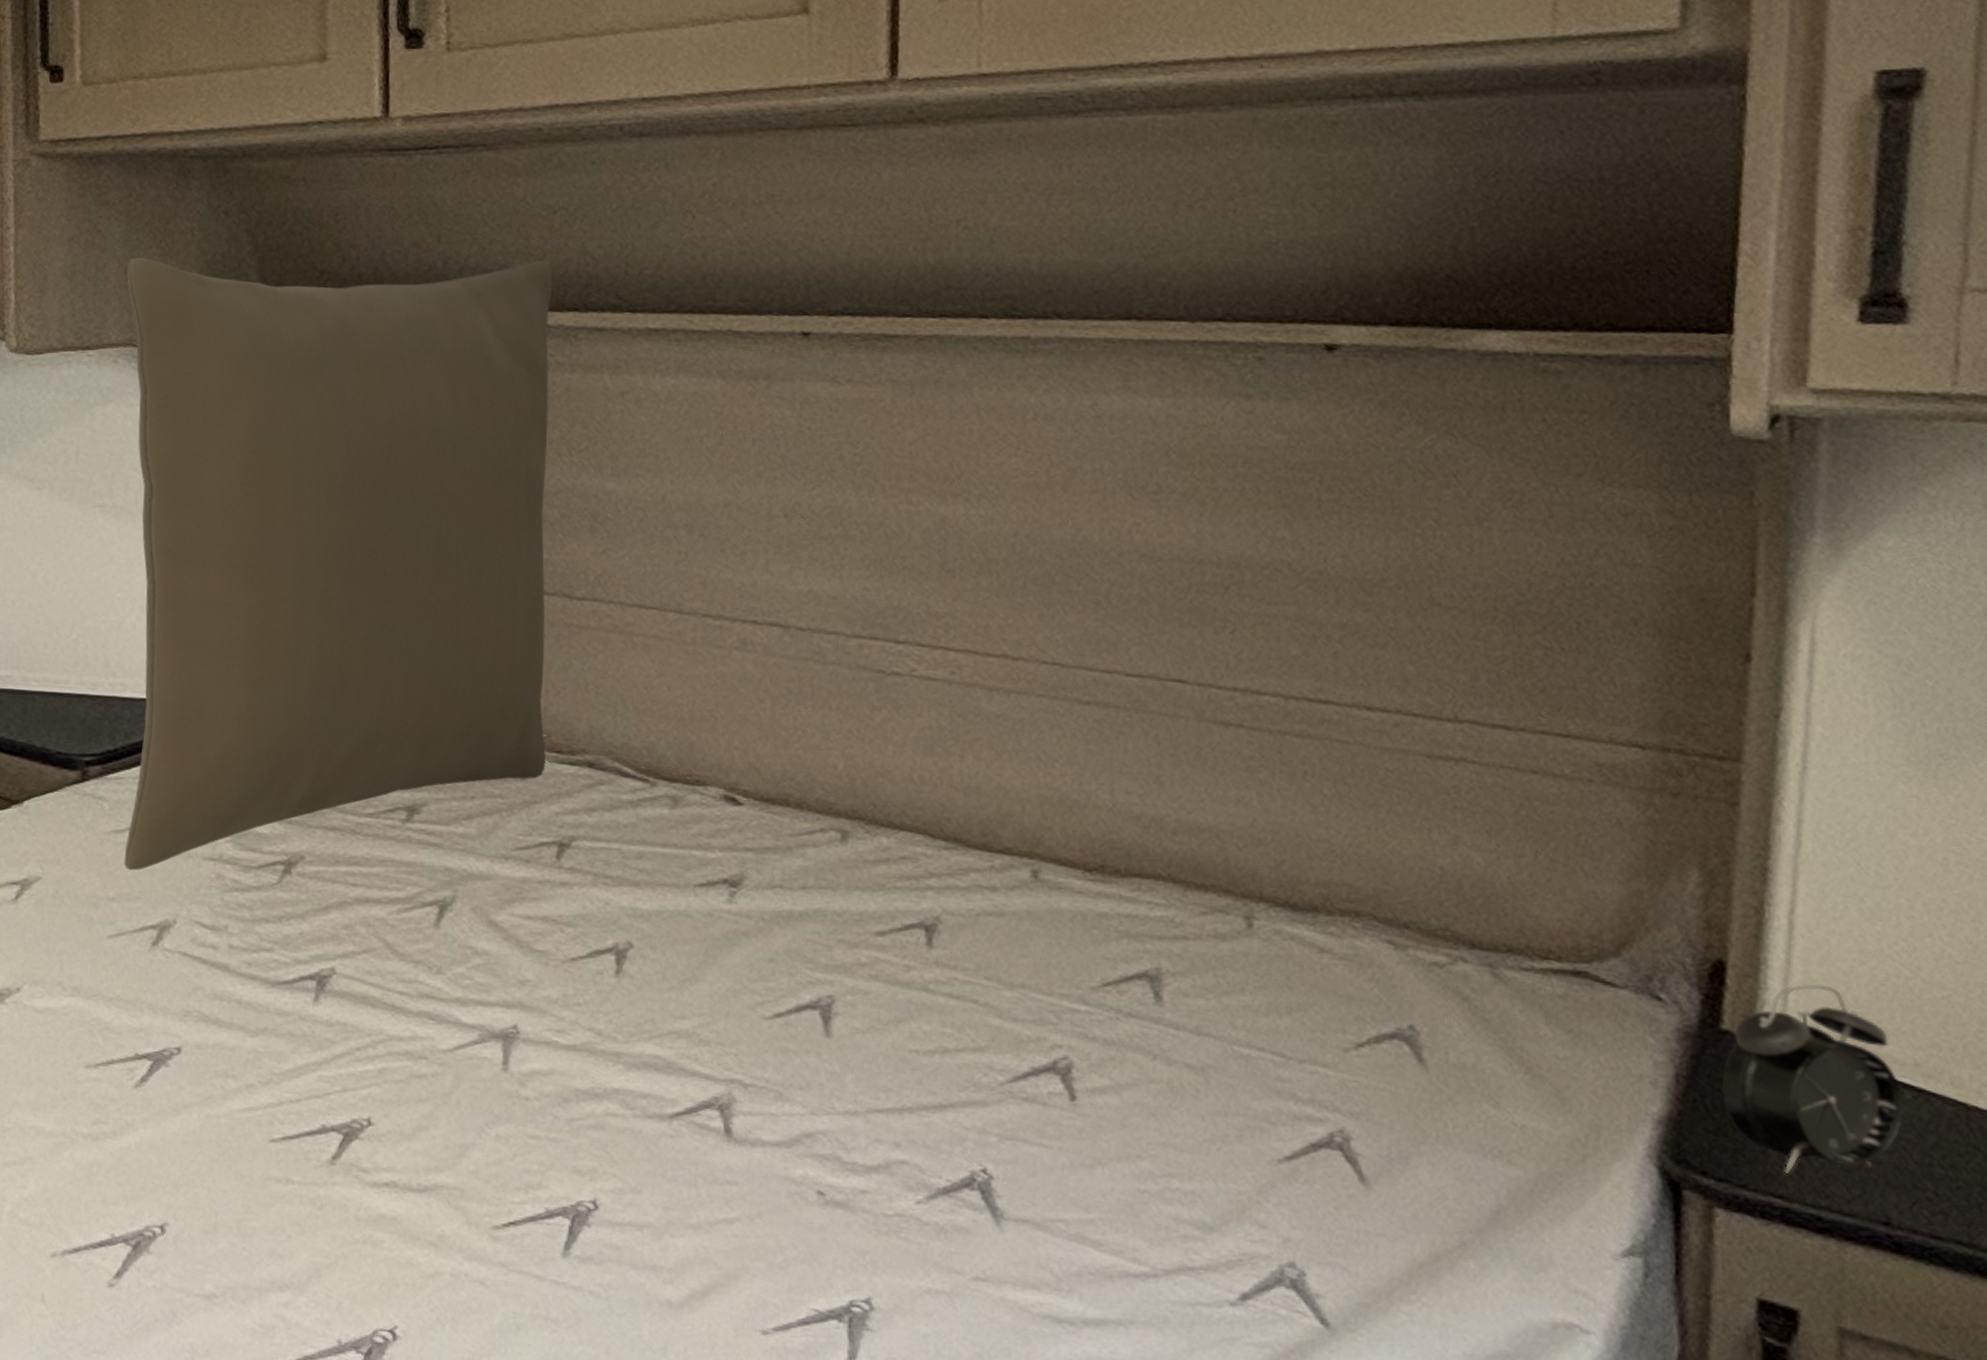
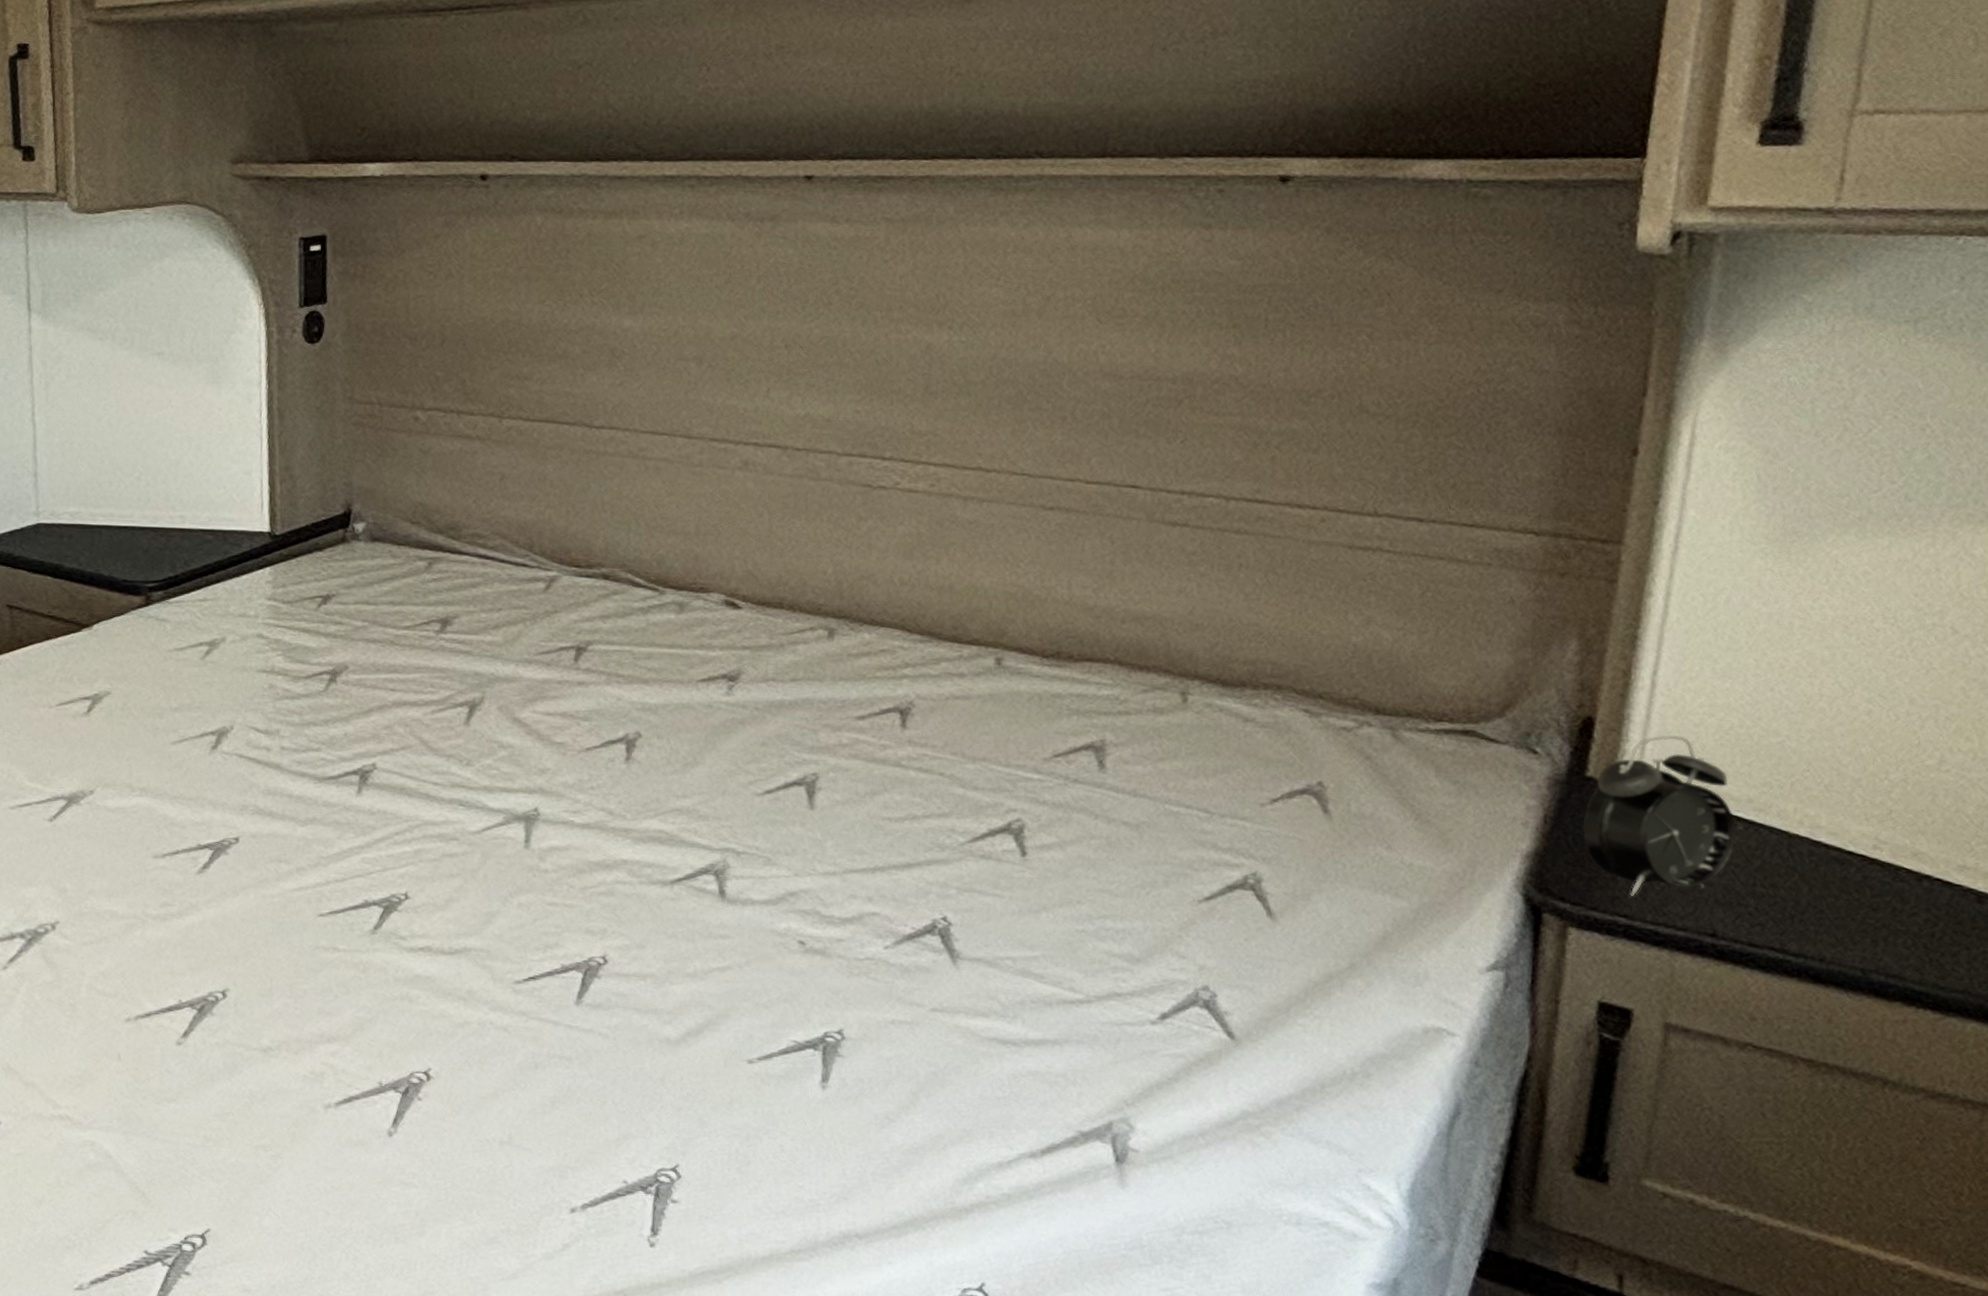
pillow: present [124,258,553,871] -> none [180,113,578,684]

